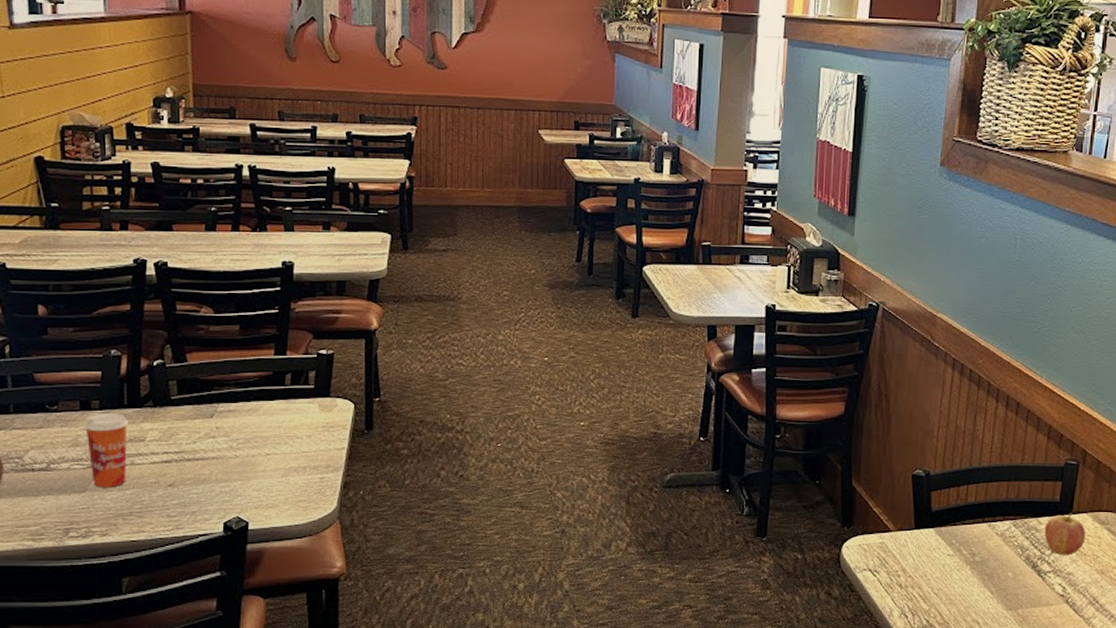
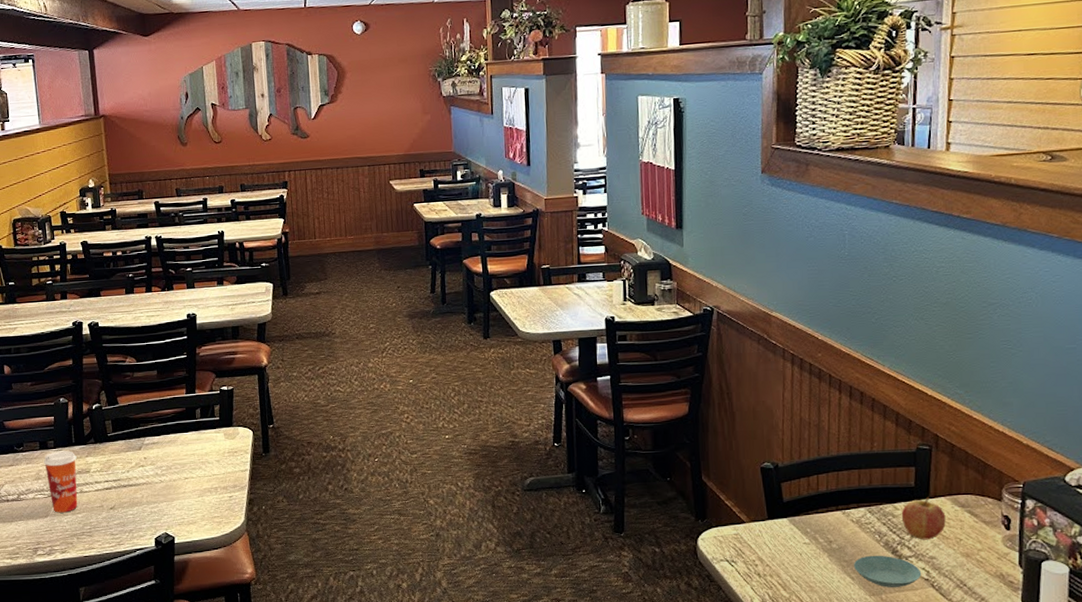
saucer: none [993,569,1058,602] -> present [853,555,922,587]

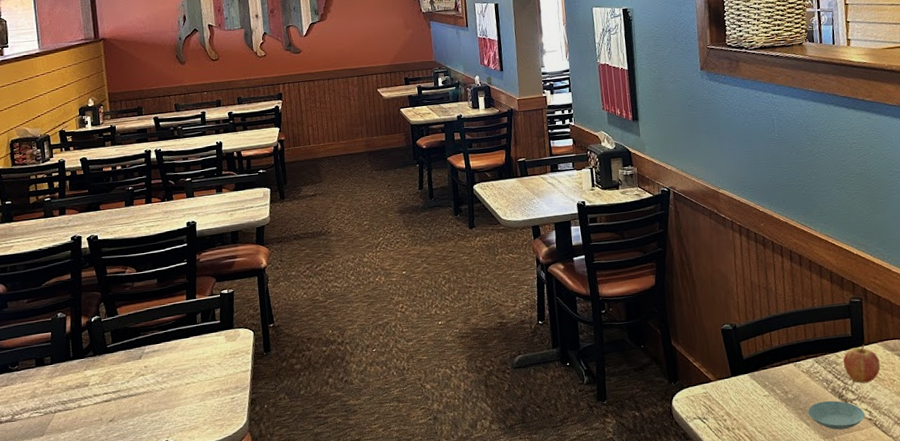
paper cup: present [43,450,78,513] -> none [39,365,76,430]

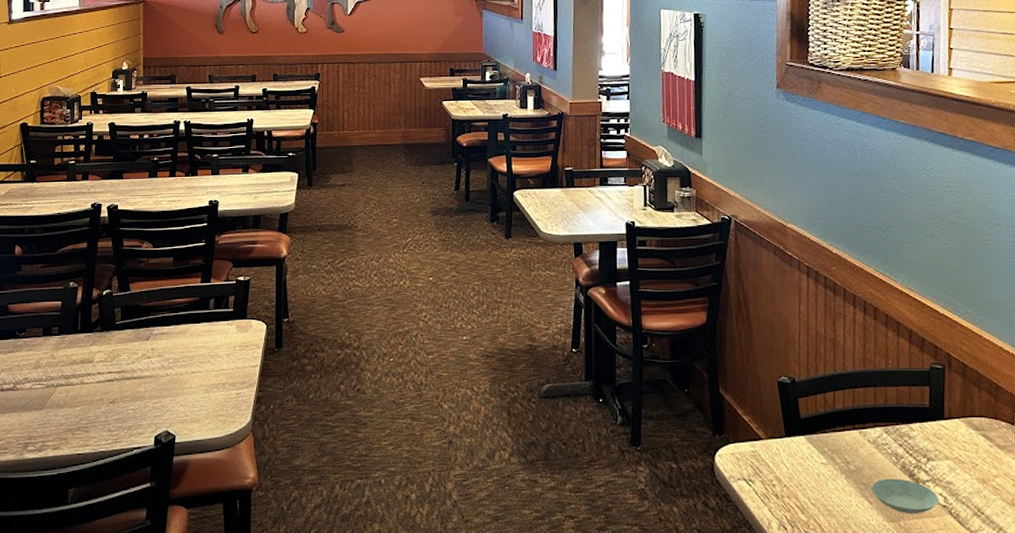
fruit: present [843,343,881,384] -> none [917,417,961,464]

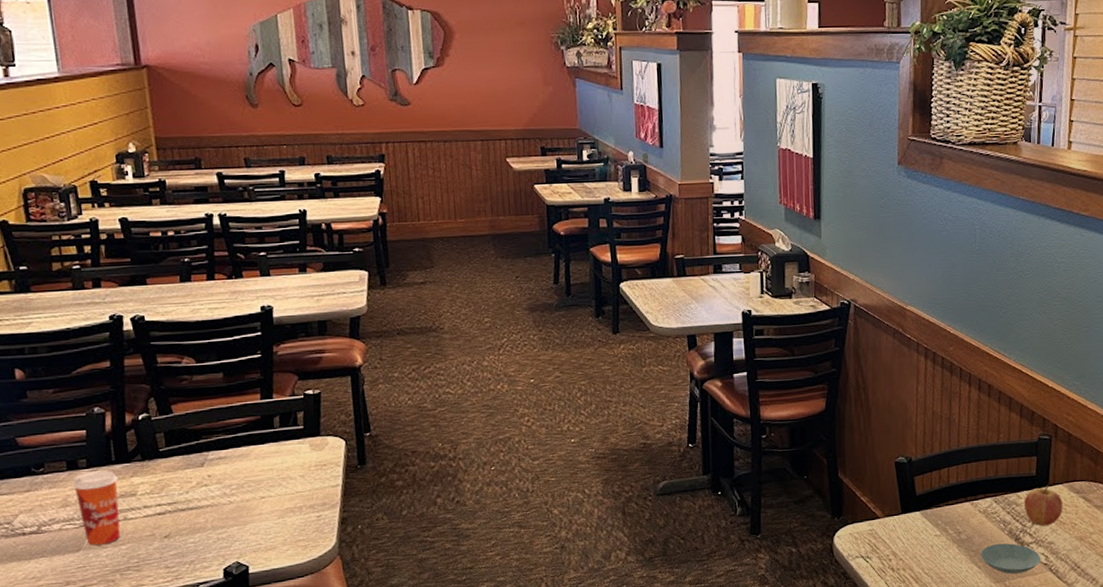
paper cup: none [45,338,81,405] -> present [72,470,121,546]
fruit: none [917,417,961,464] -> present [1024,484,1063,527]

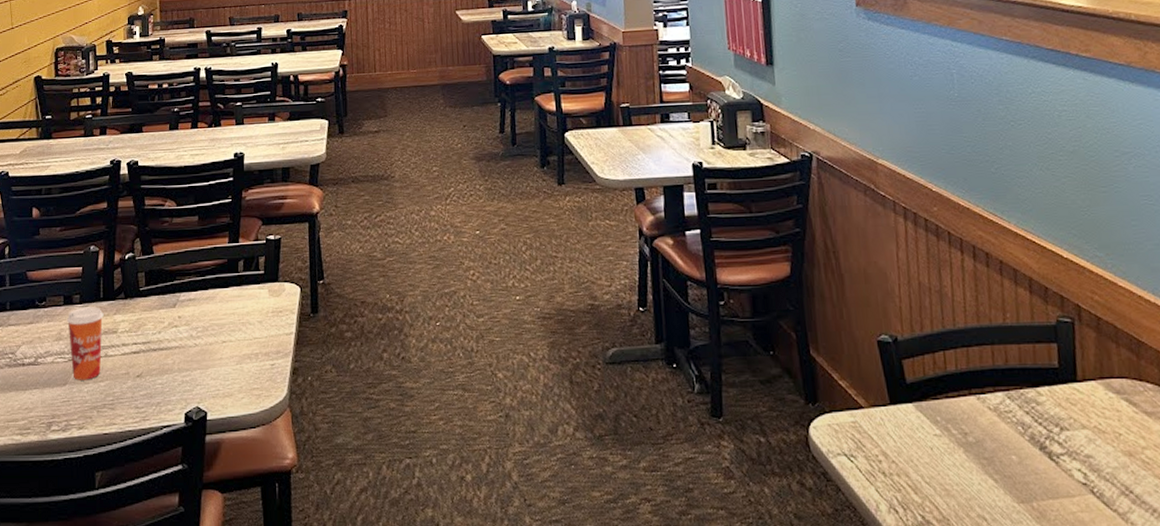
saucer: present [980,543,1041,574] -> none [994,451,1078,493]
fruit: present [1024,484,1063,527] -> none [1046,379,1100,434]

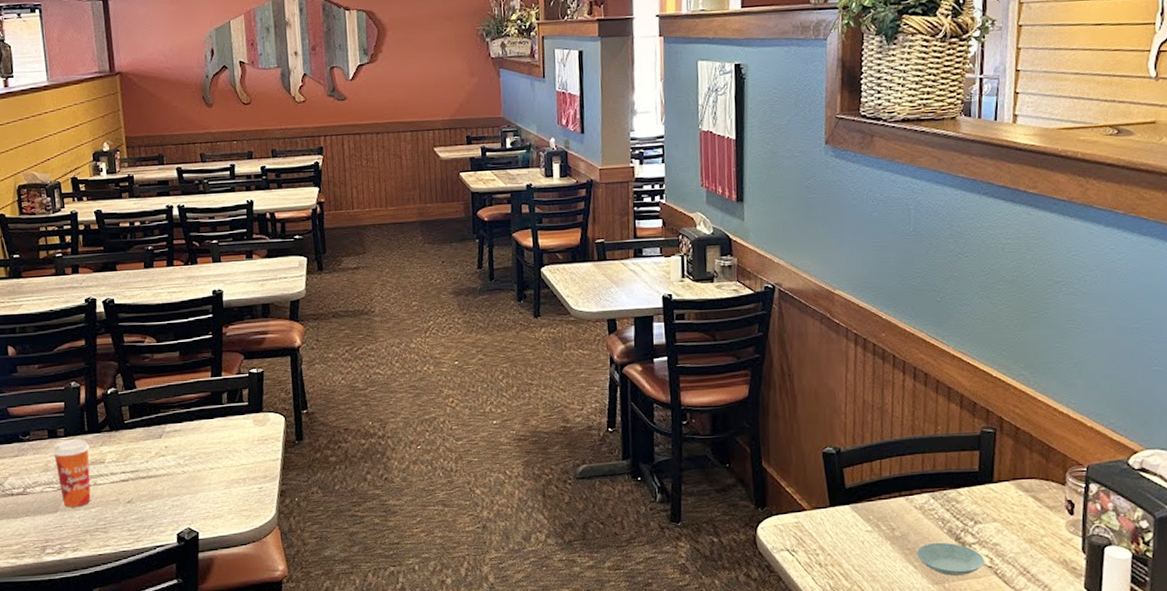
saucer: none [994,451,1078,493] -> present [916,542,985,576]

